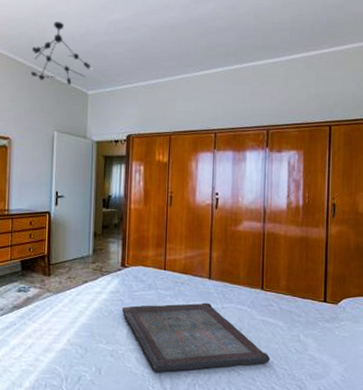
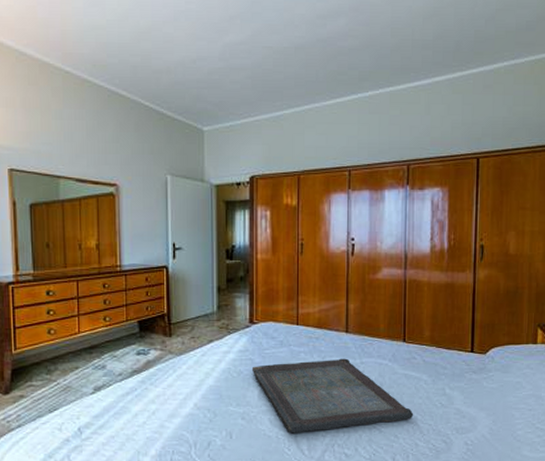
ceiling light fixture: present [28,22,93,87] -> none [131,46,207,124]

